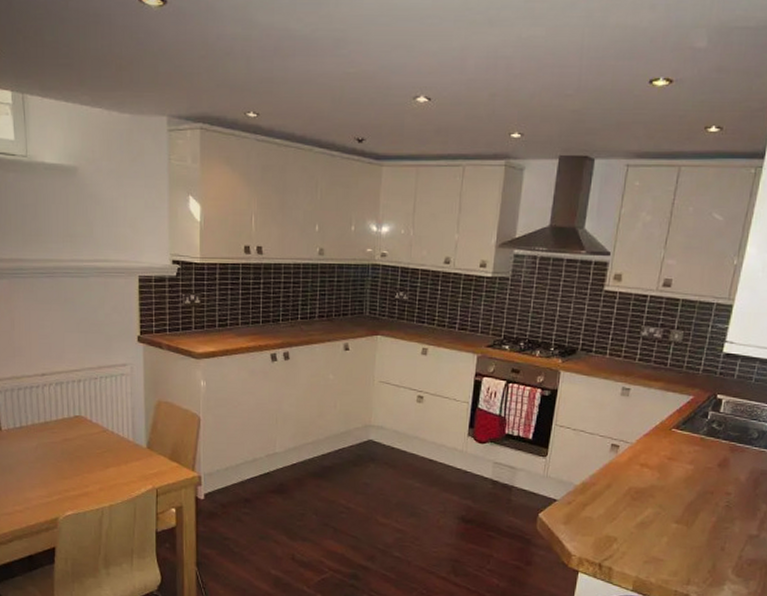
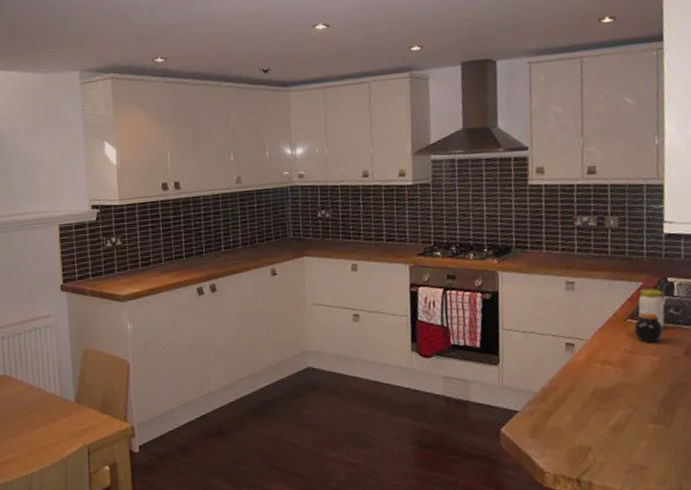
jar: none [676,424,703,453] -> present [634,312,664,343]
jar: none [683,403,710,440] -> present [638,288,665,328]

